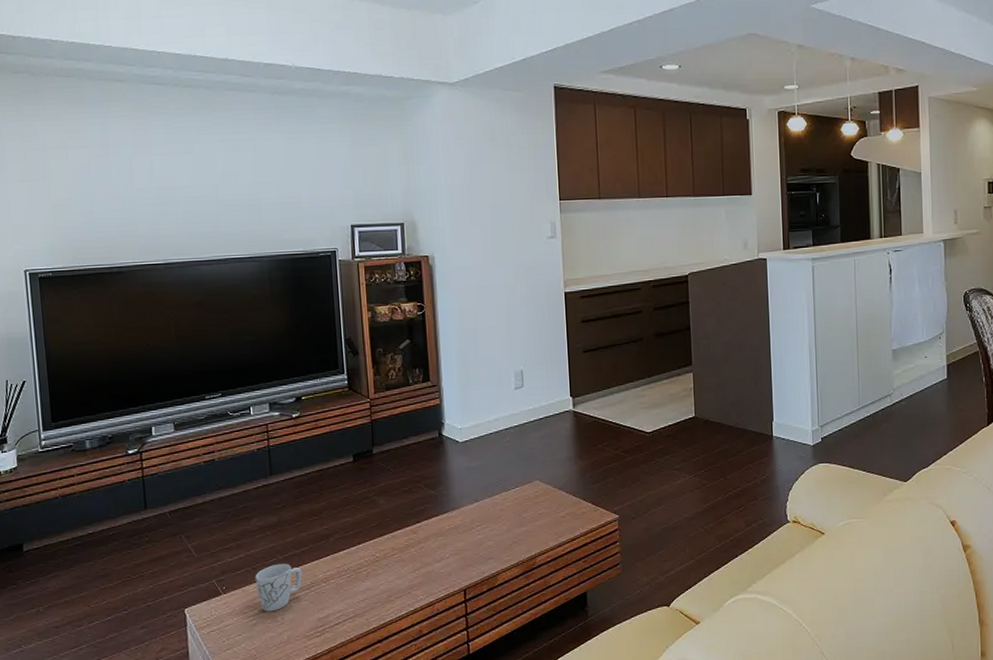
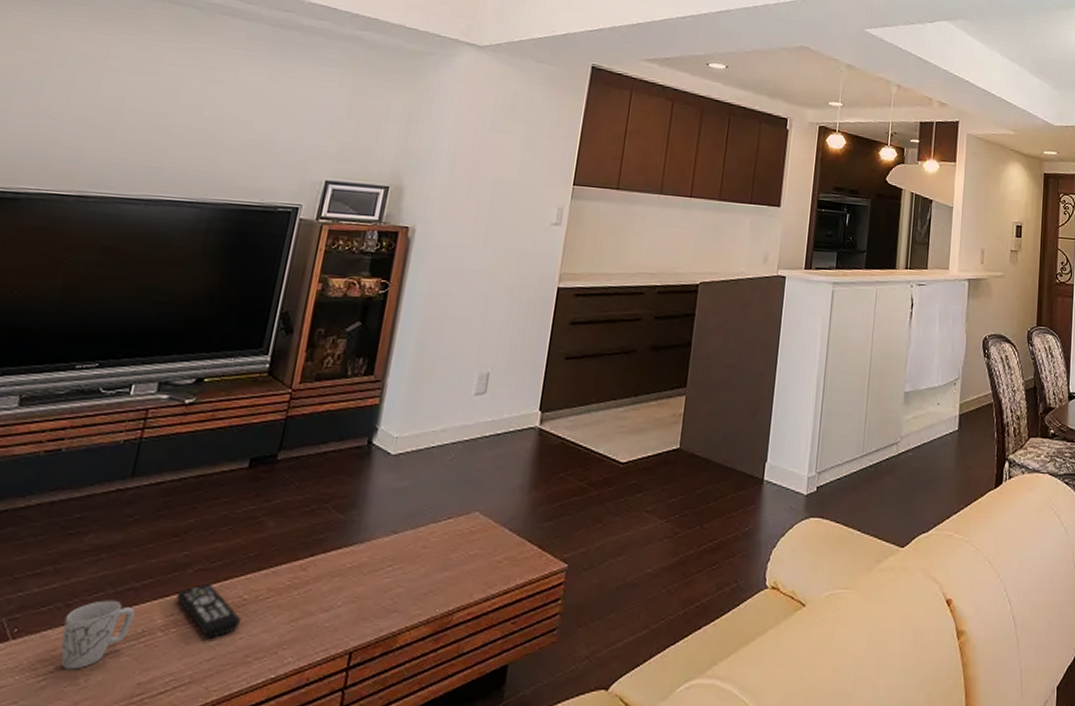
remote control: none [327,548,379,586] -> present [175,584,242,638]

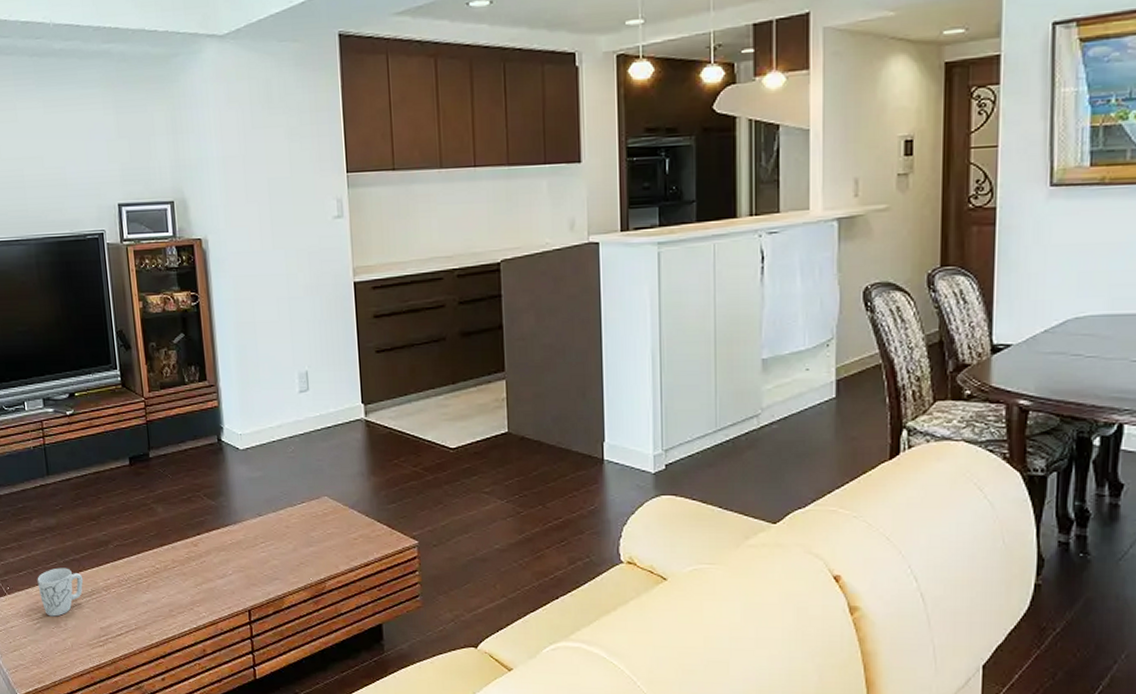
remote control: present [175,584,242,638] -> none [107,556,160,597]

